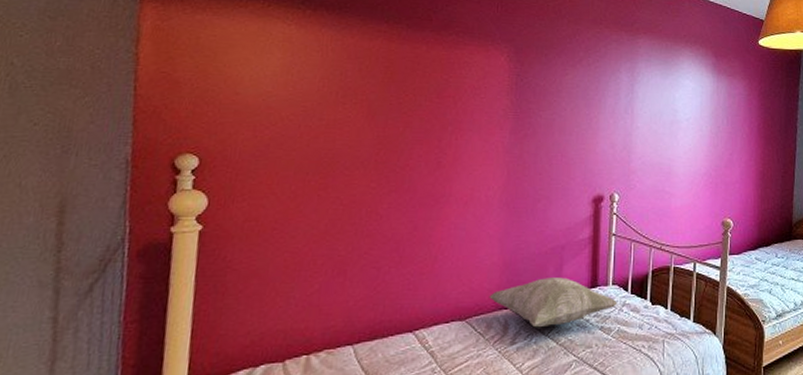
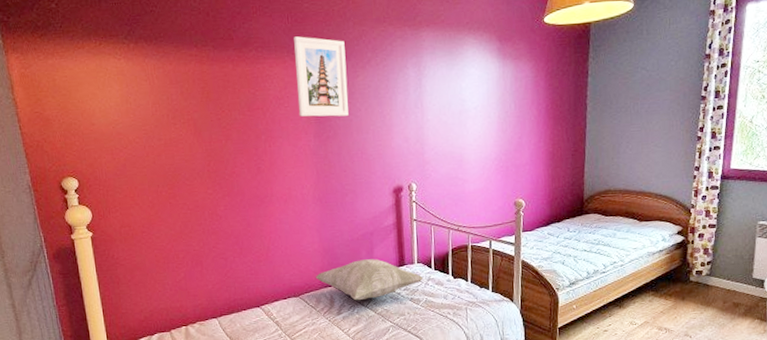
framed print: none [495,26,556,114] -> present [294,36,349,117]

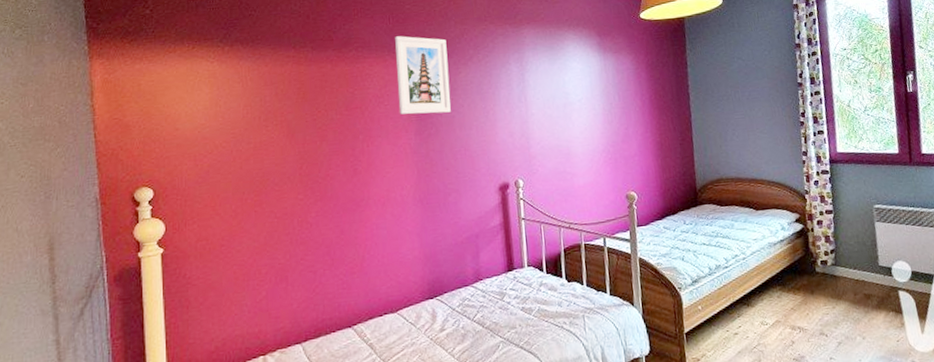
decorative pillow: present [315,259,424,301] -> none [415,264,536,314]

